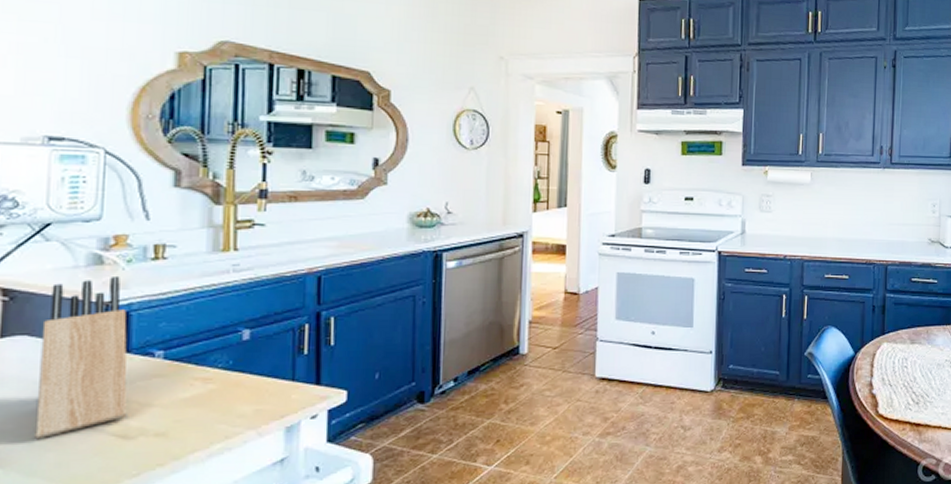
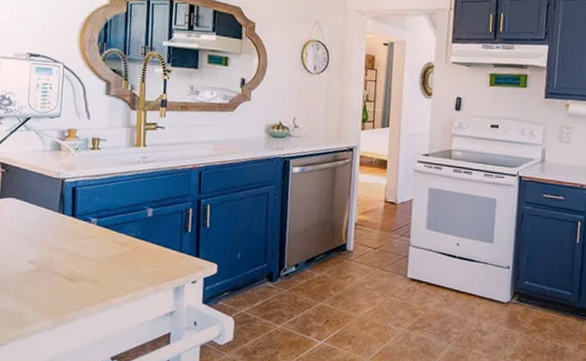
knife block: present [35,275,128,440] -> none [18,159,75,275]

